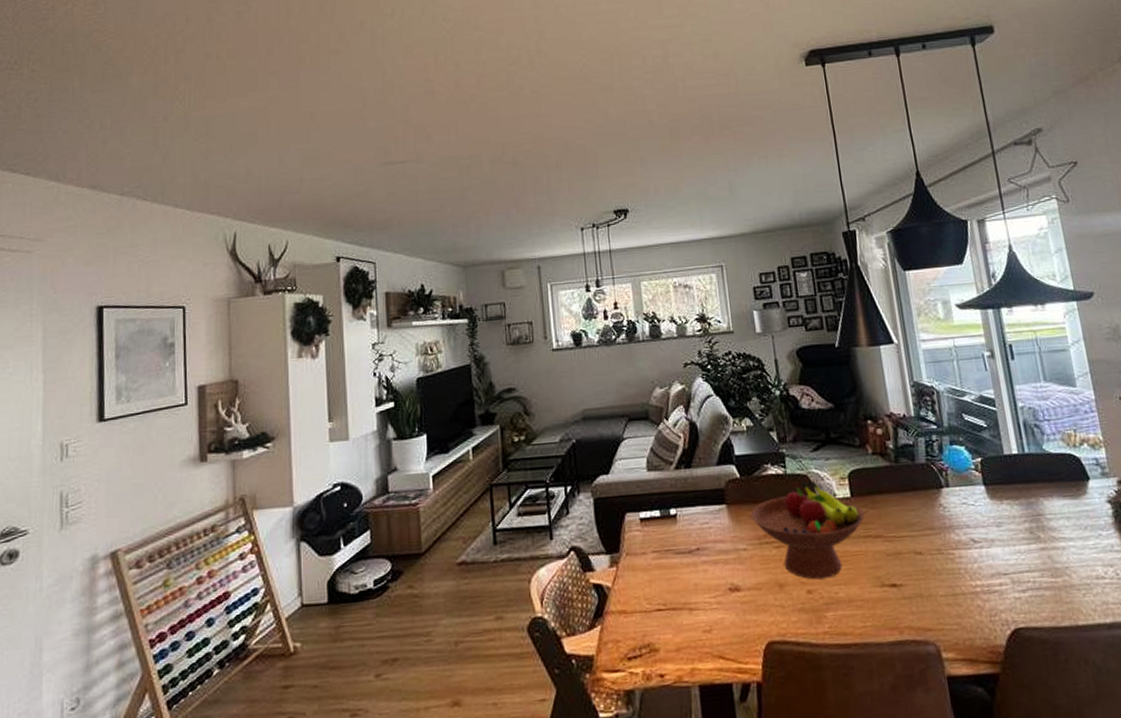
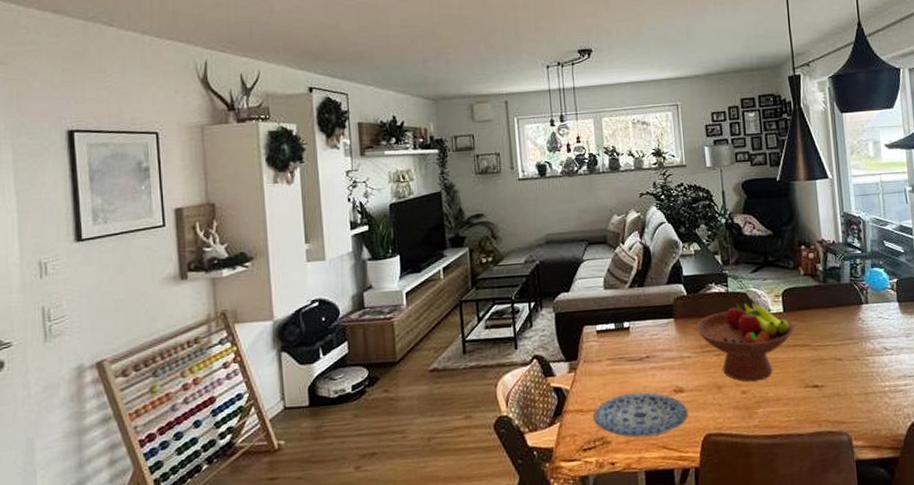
plate: none [638,590,746,645] -> present [593,392,688,438]

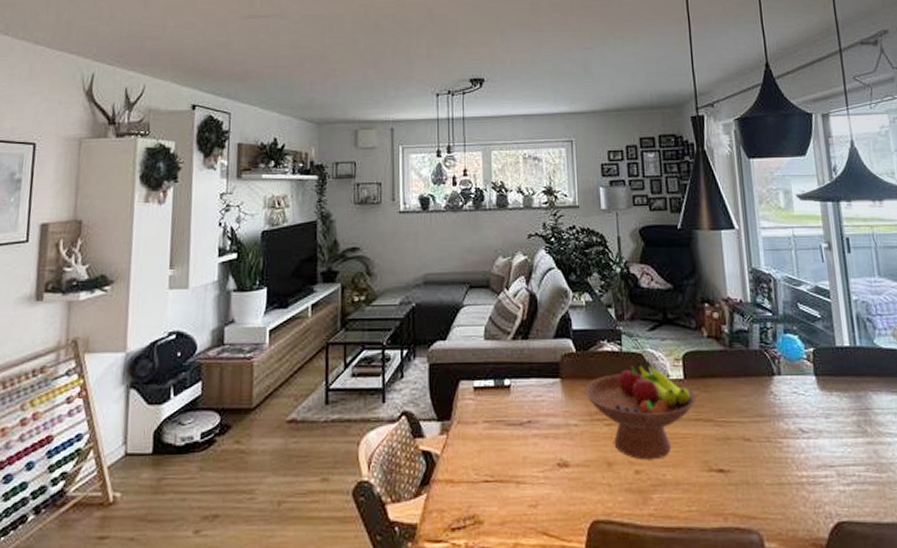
plate: present [593,392,688,438] -> none [465,464,573,520]

